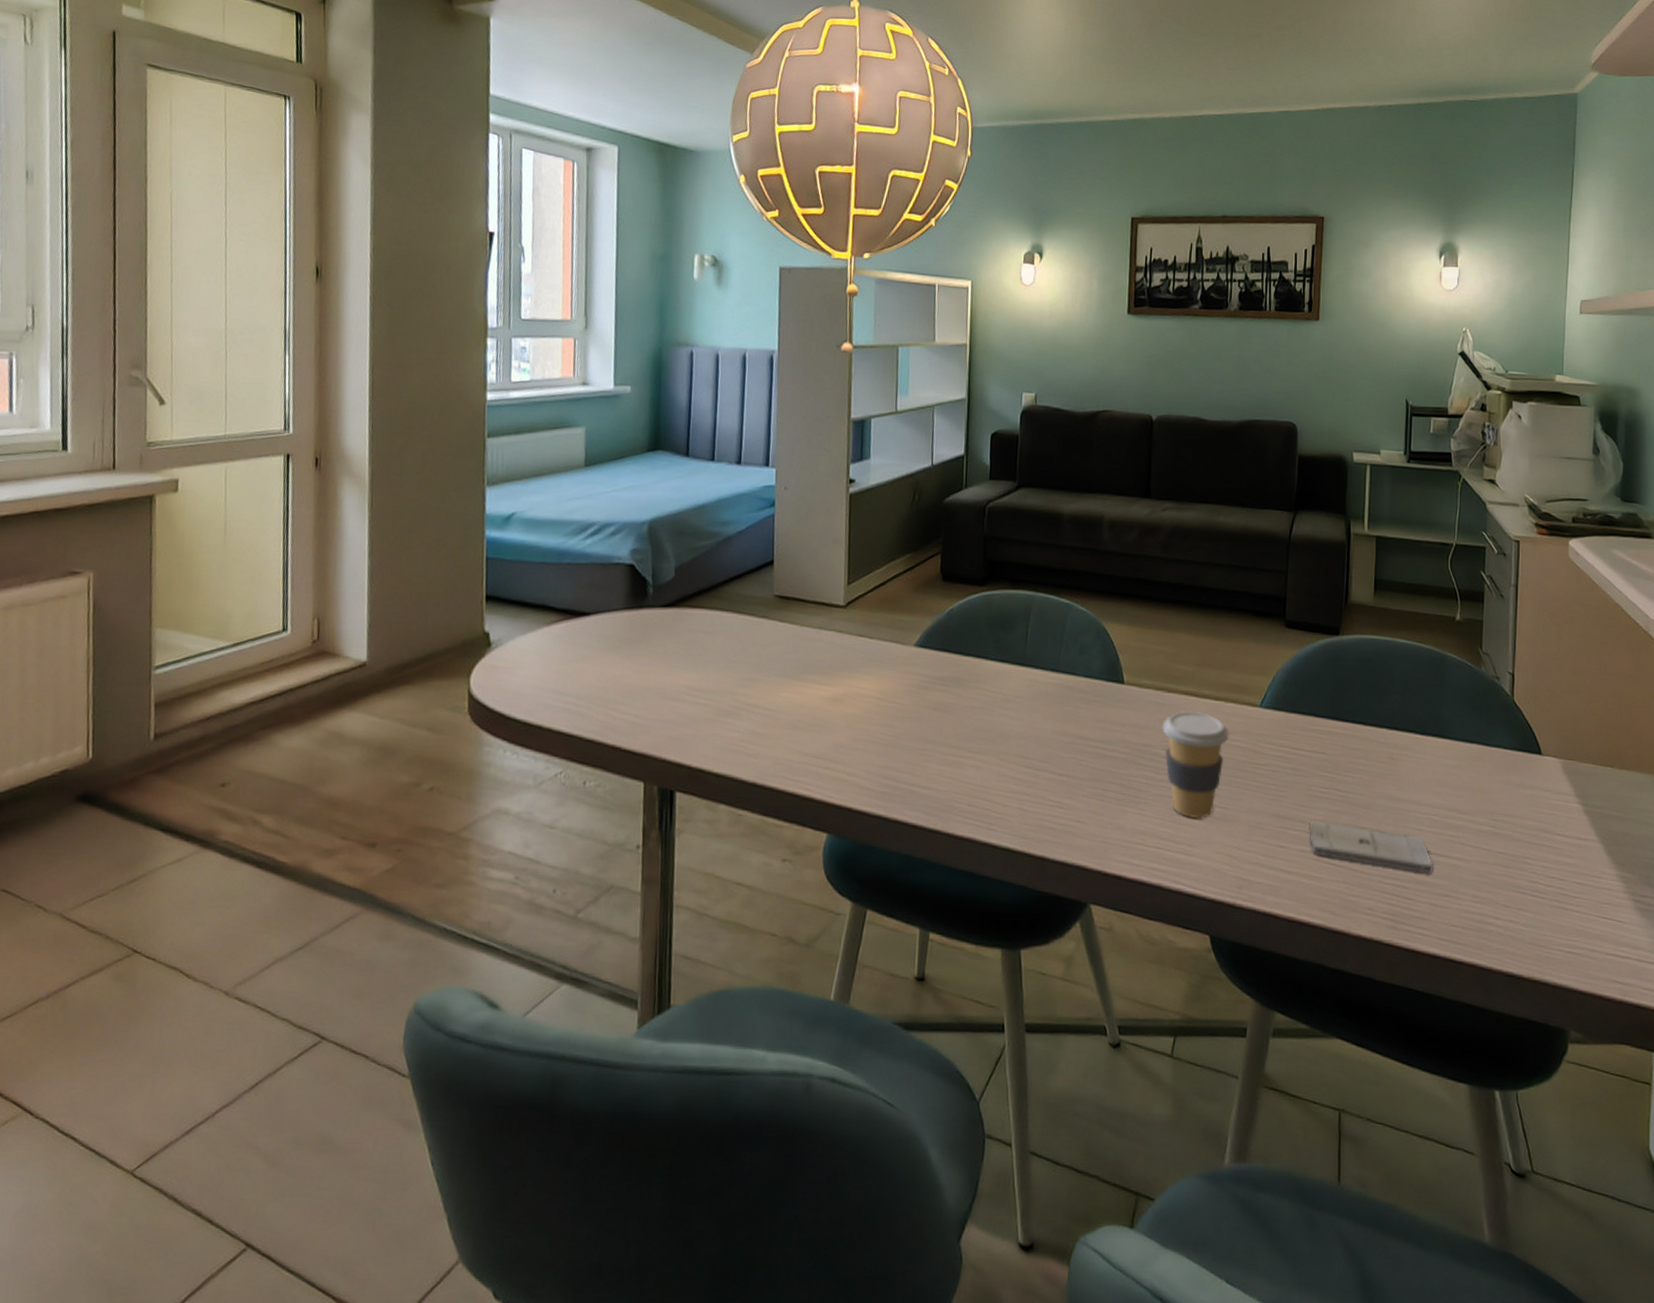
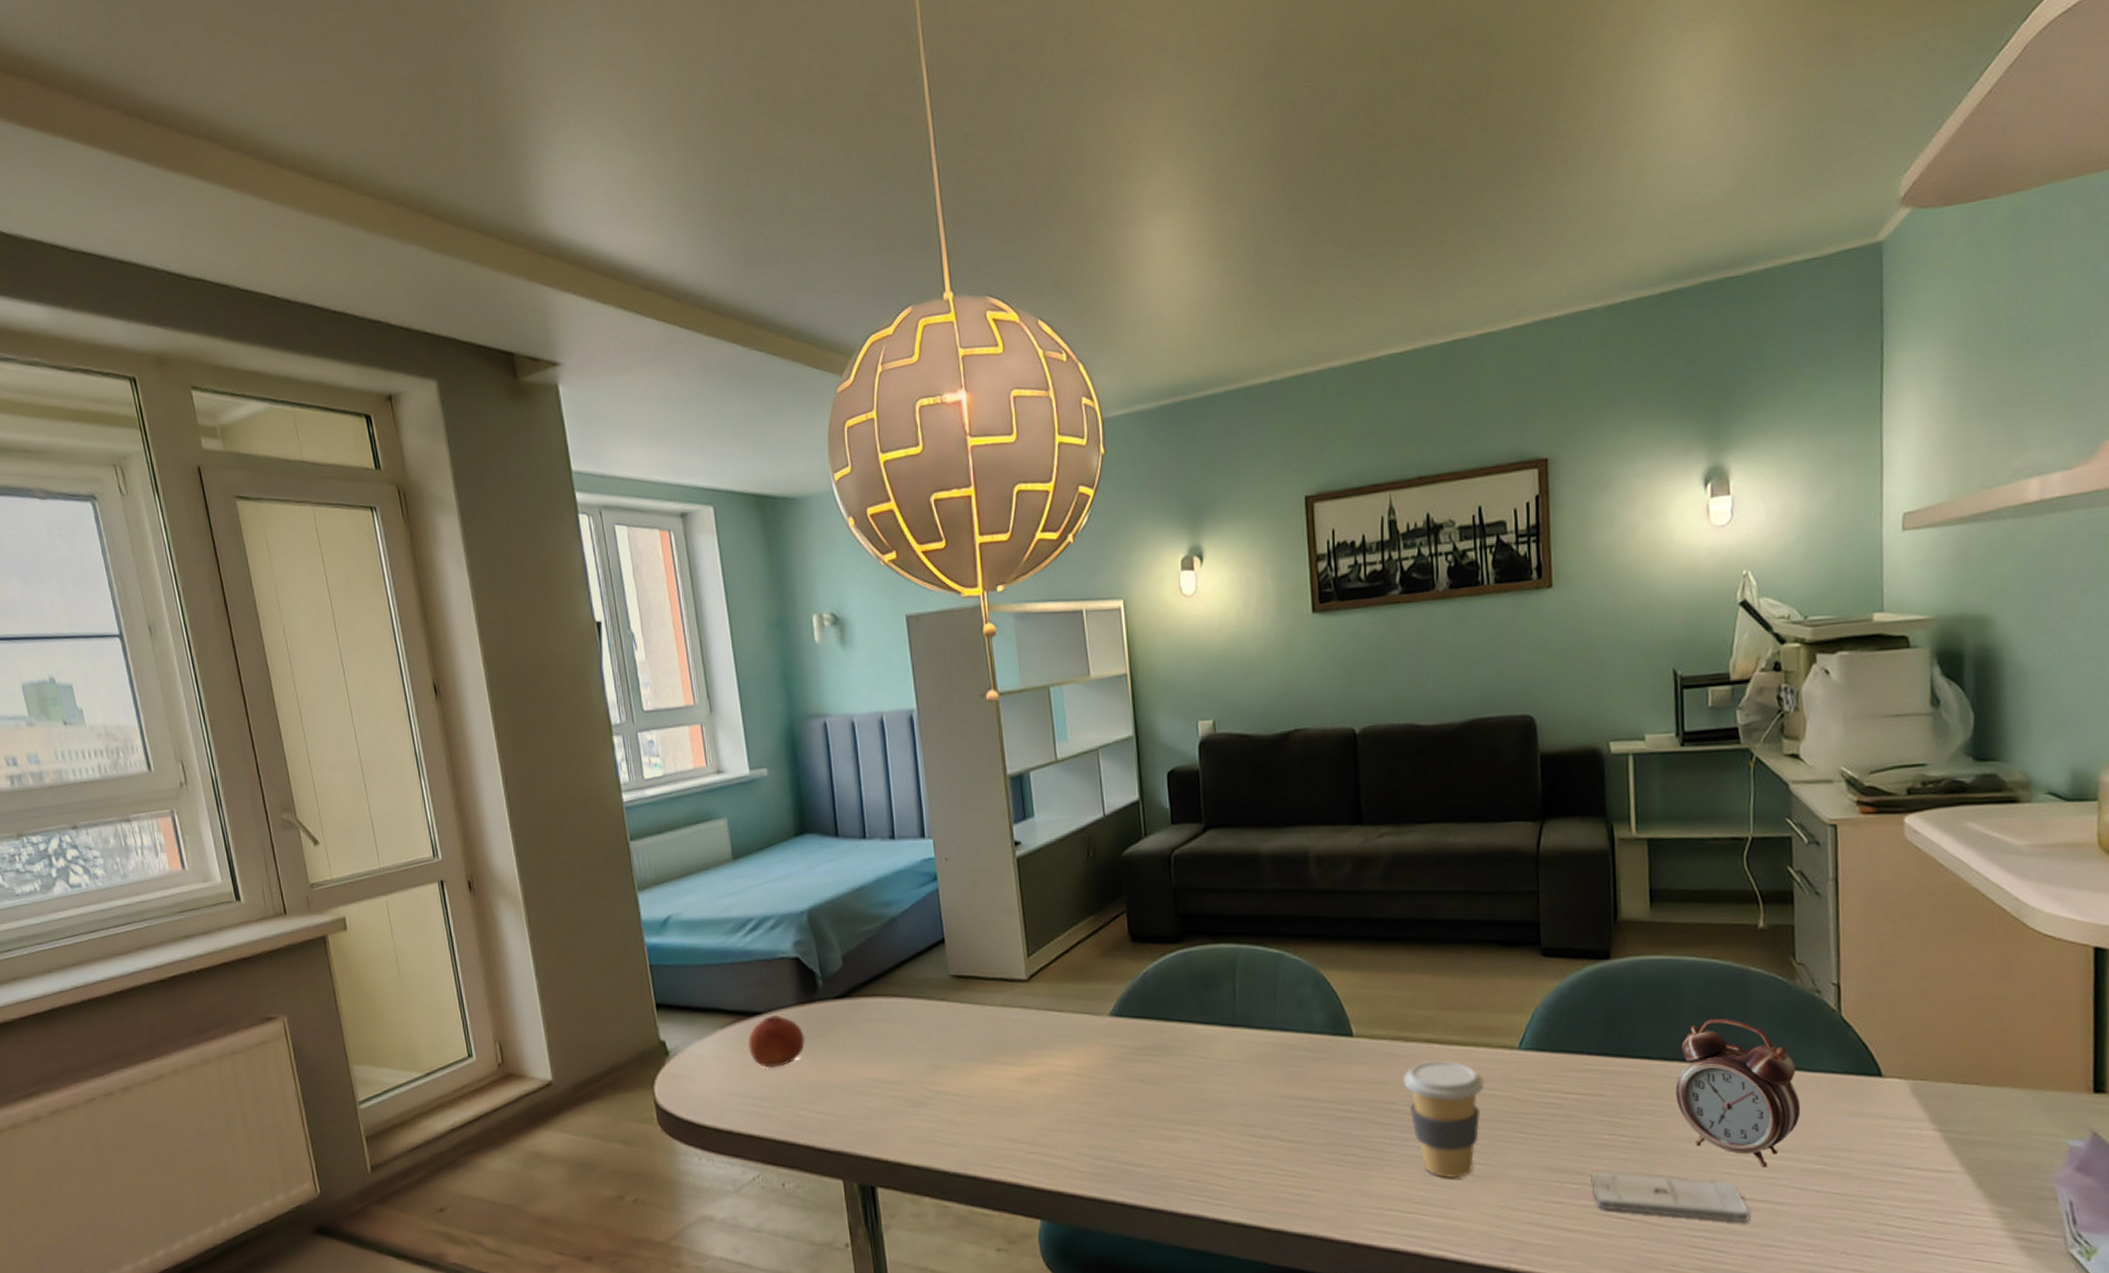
fruit: none [571,617,629,668] -> present [748,1015,806,1068]
alarm clock: none [1382,694,1479,827] -> present [1675,1019,1801,1168]

